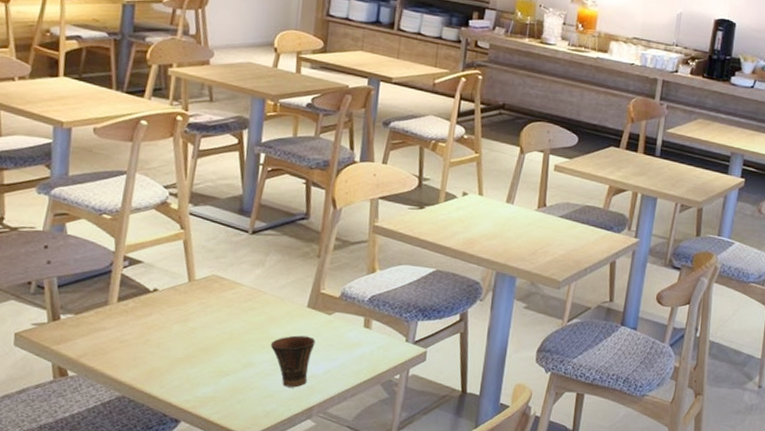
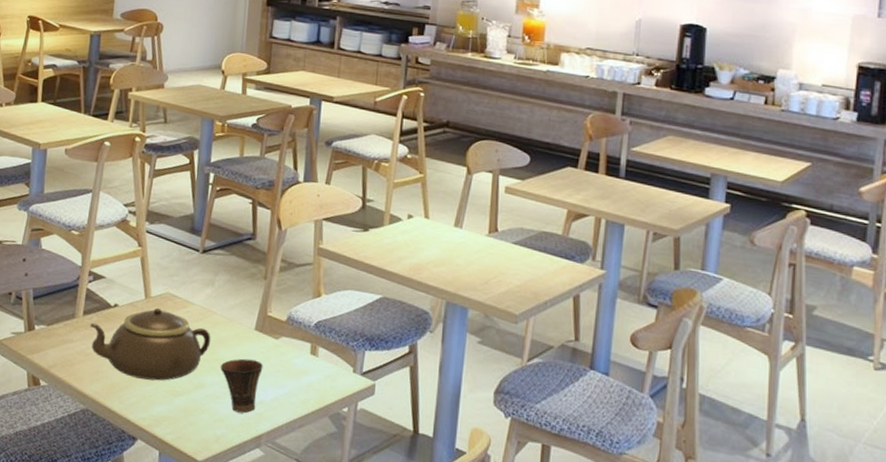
teapot: none [125,290,261,363] -> present [89,308,211,381]

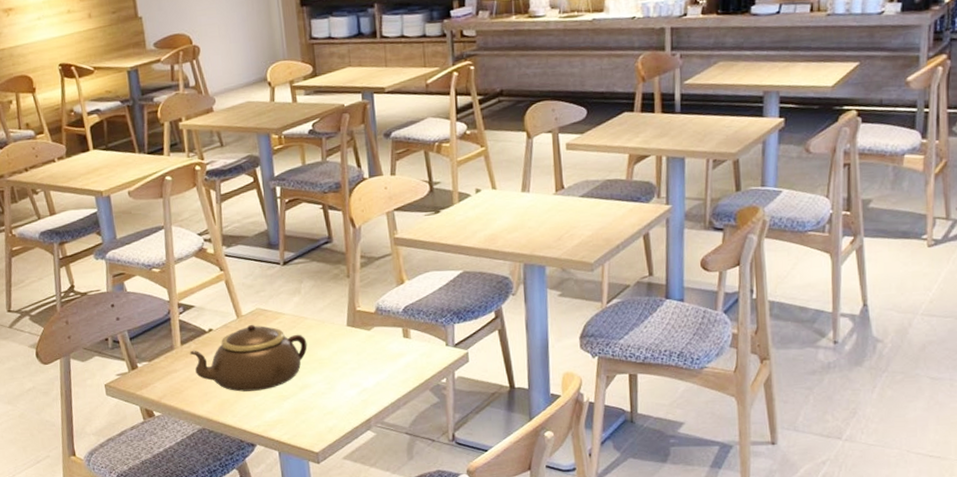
cup: present [220,358,263,414] -> none [320,353,361,403]

